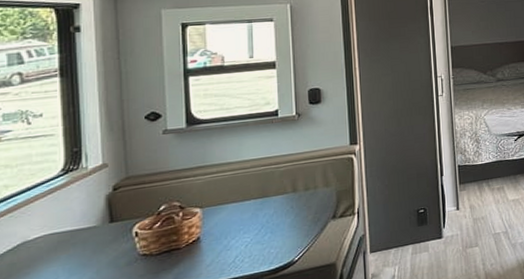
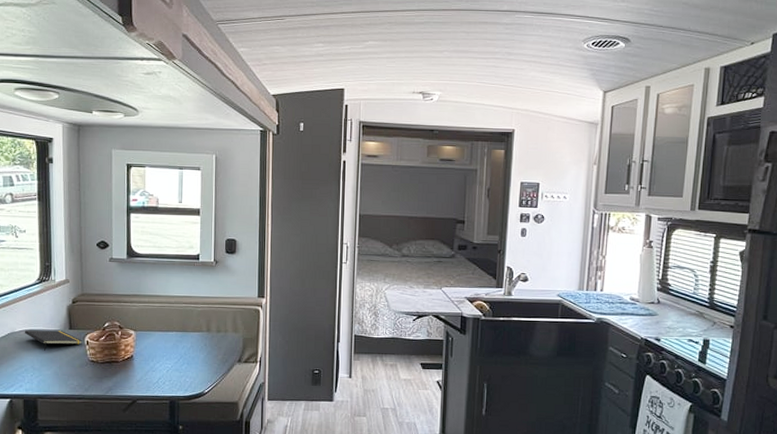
notepad: none [42,226,129,256] -> present [24,330,82,351]

